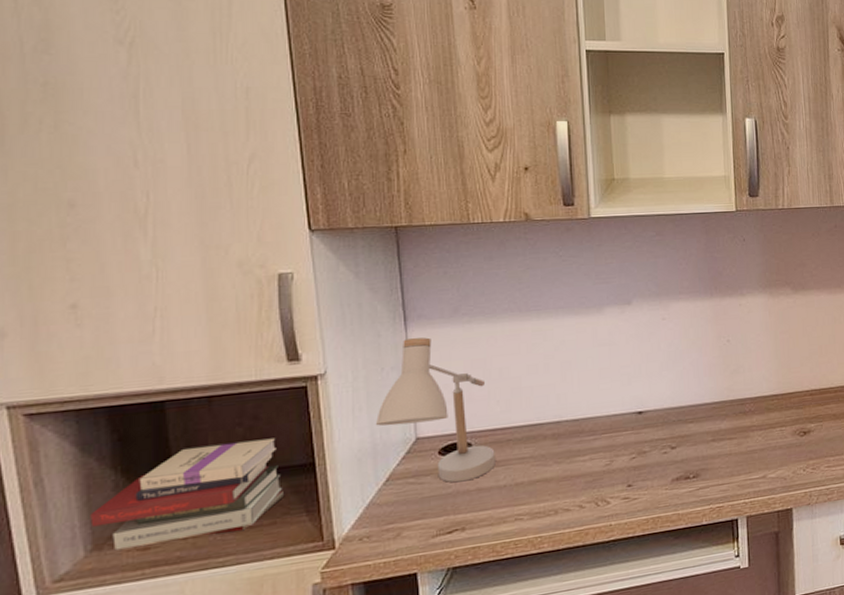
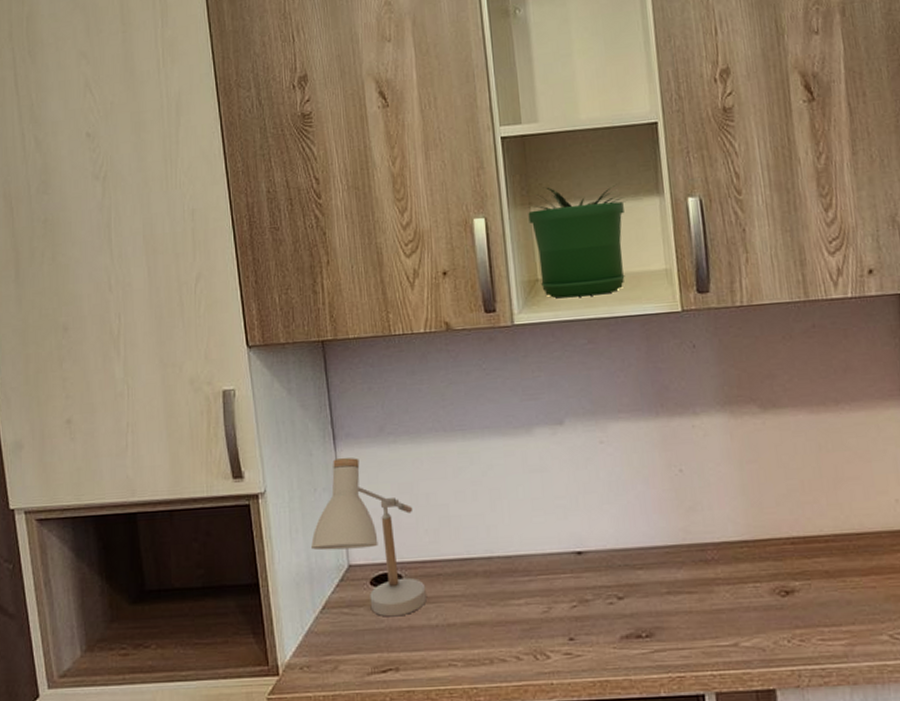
books: present [90,438,285,551] -> none [84,555,234,653]
planter: none [603,98,708,196] -> present [522,184,642,299]

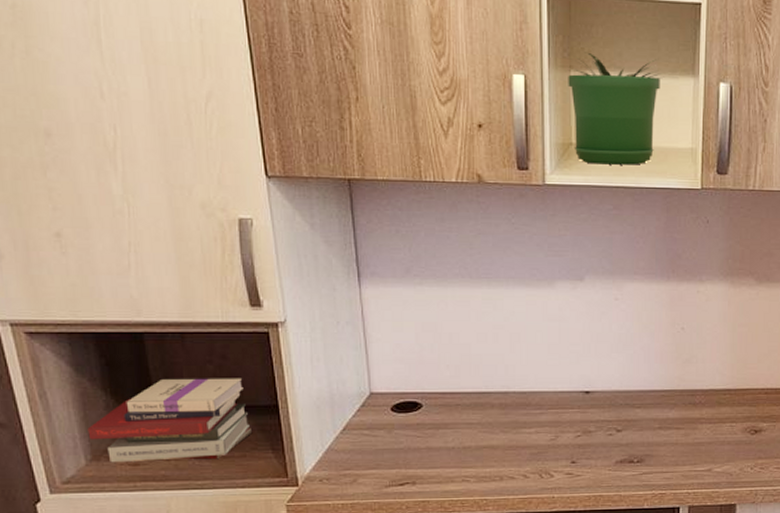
books: none [84,555,234,653] -> present [88,378,253,463]
desk lamp: present [310,458,427,617] -> none [332,295,445,439]

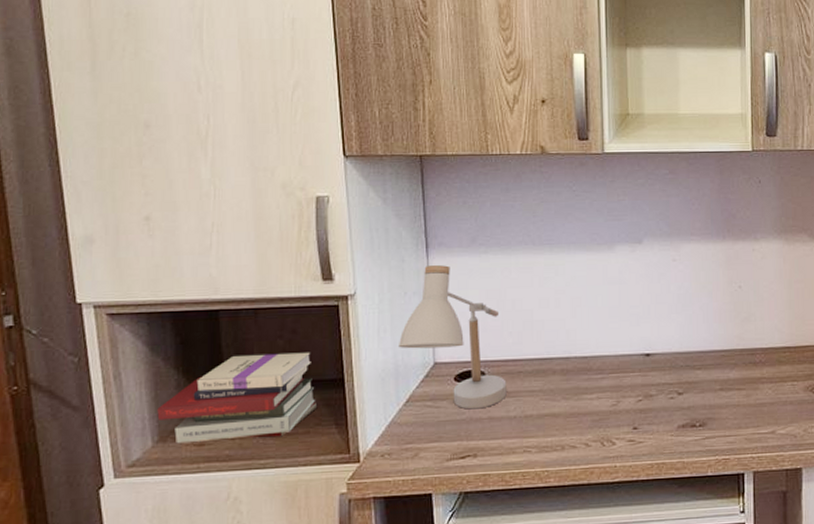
desk lamp: none [332,295,445,439] -> present [397,265,507,410]
planter: present [564,52,678,165] -> none [620,31,726,132]

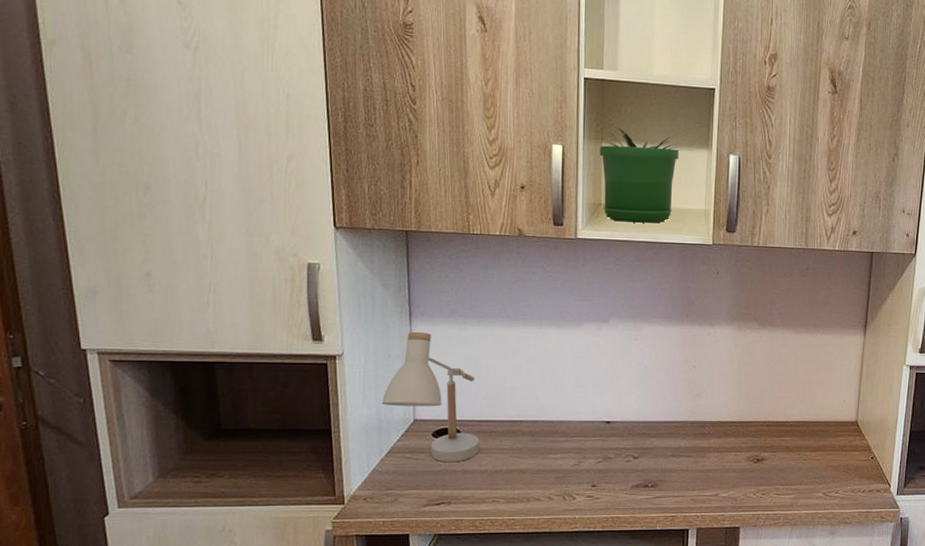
books: present [157,352,318,444] -> none [158,404,306,480]
planter: none [620,31,726,132] -> present [597,127,694,223]

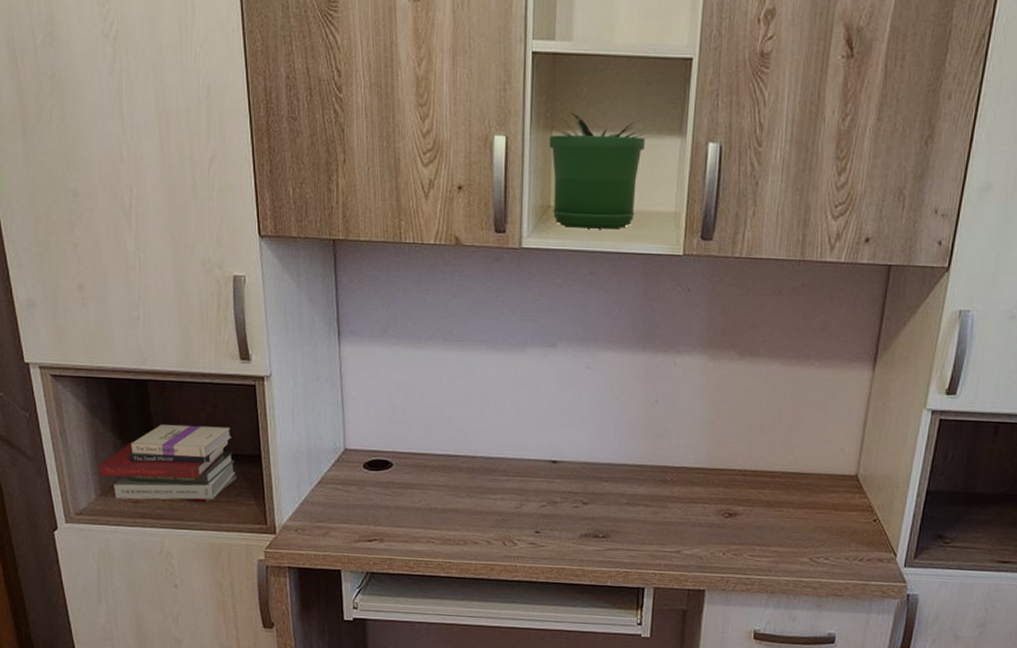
books: none [158,404,306,480] -> present [98,424,238,503]
desk lamp: present [381,332,480,462] -> none [310,353,413,497]

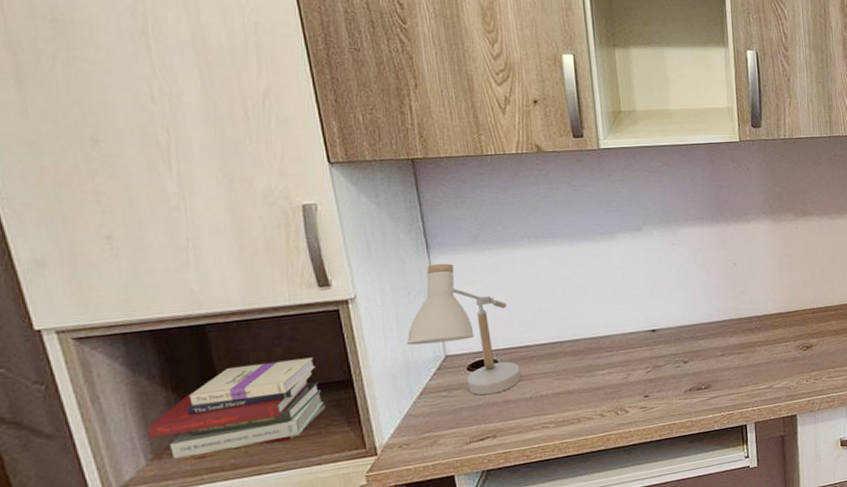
desk lamp: none [310,353,413,497] -> present [406,263,521,396]
planter: present [546,112,664,229] -> none [608,31,710,128]

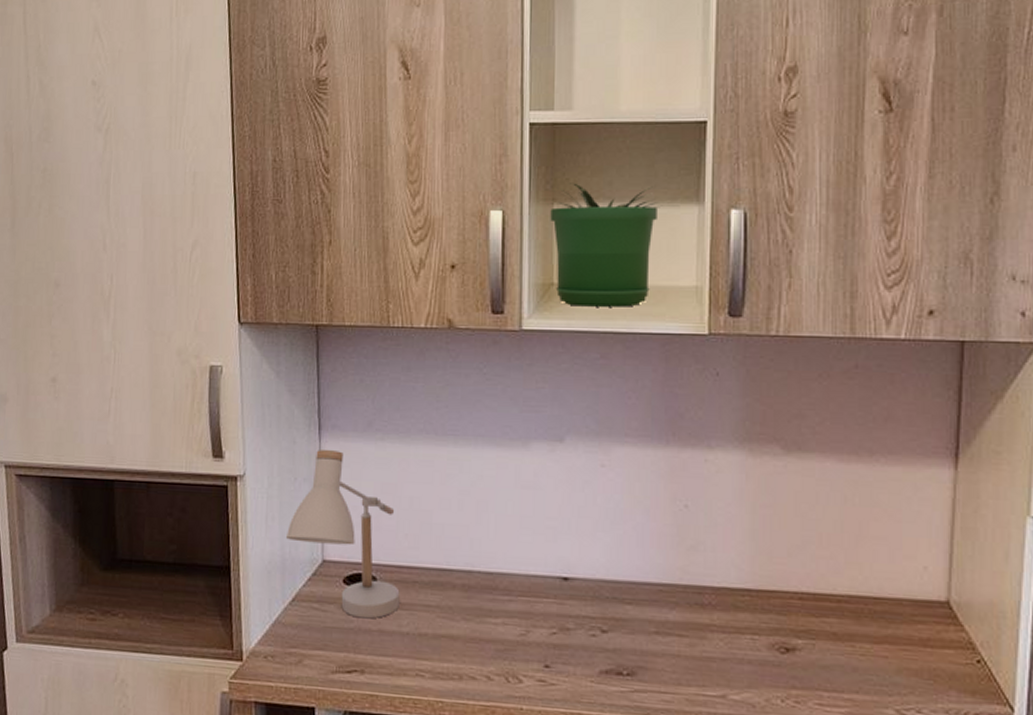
books: present [147,357,327,459] -> none [55,529,203,622]
planter: none [608,31,710,128] -> present [546,183,679,307]

